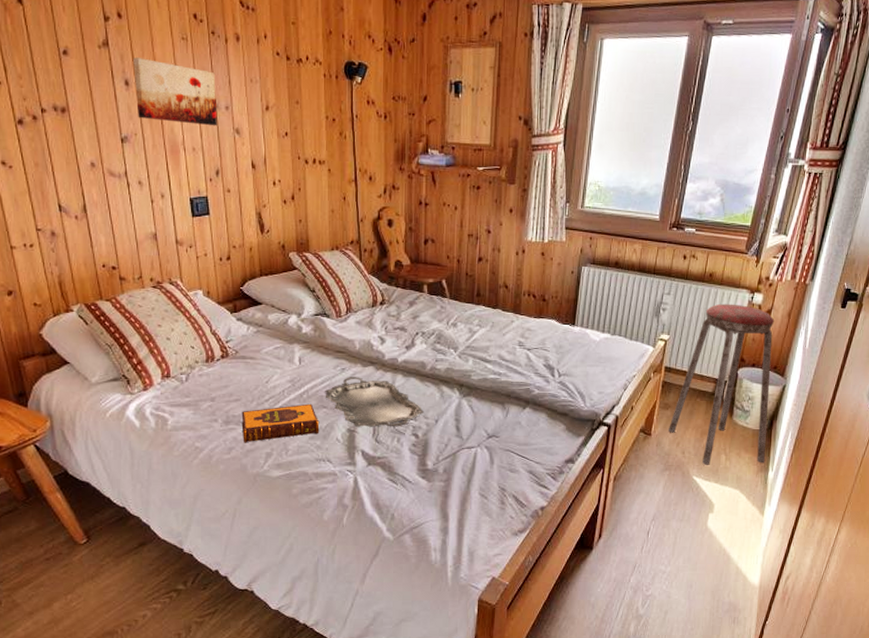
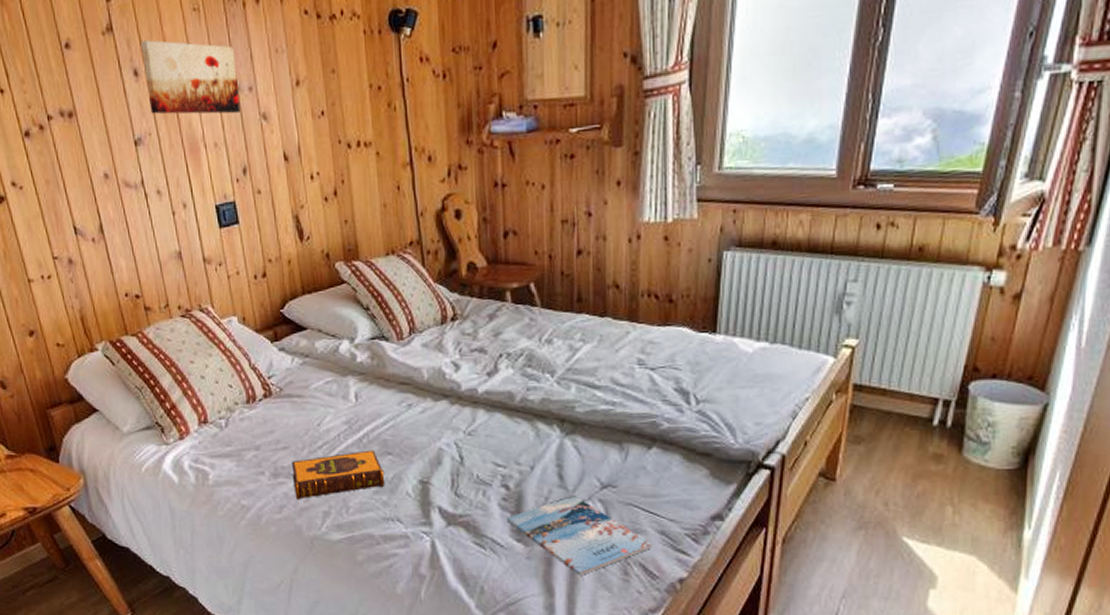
serving tray: present [325,377,425,427] -> none [389,414,516,477]
magazine: none [414,443,523,505] -> present [506,496,653,575]
music stool: present [667,303,775,465] -> none [860,288,1027,521]

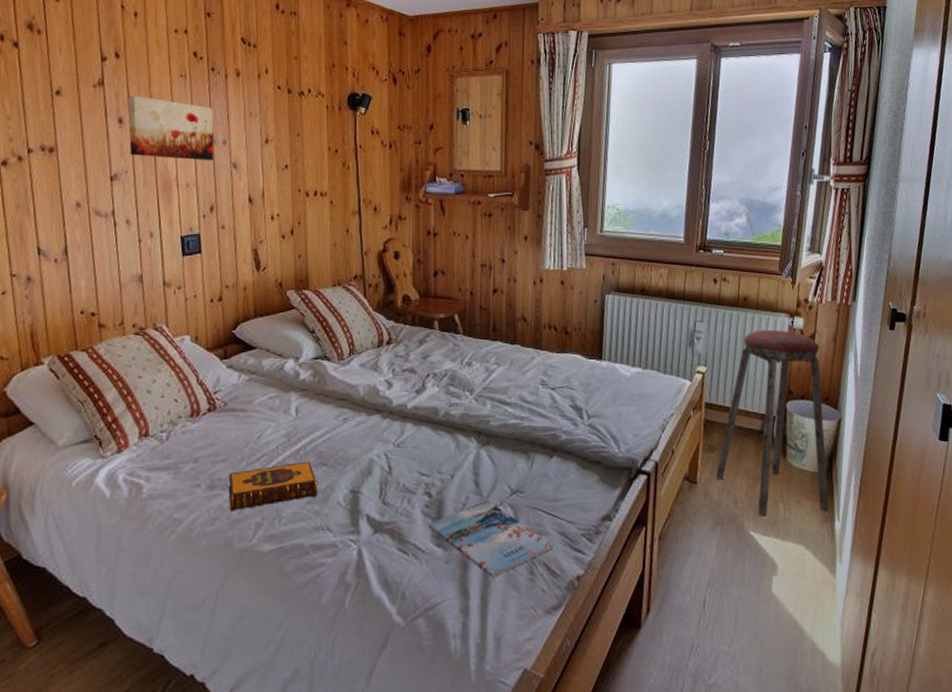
music stool: none [860,288,1027,521] -> present [715,329,830,517]

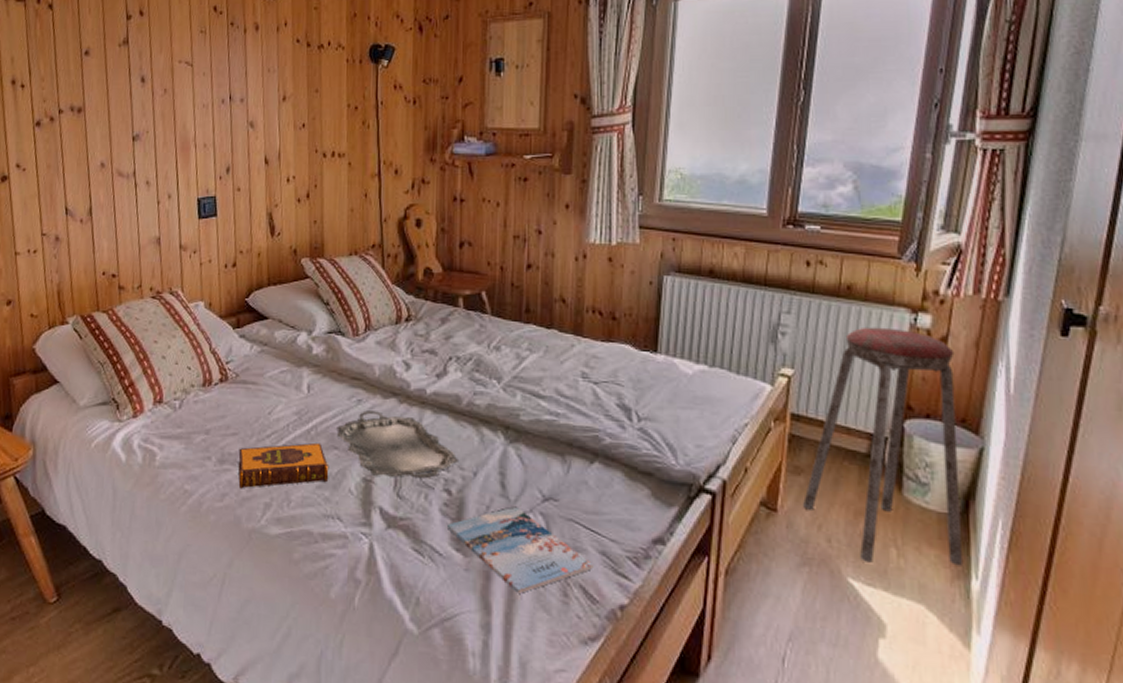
wall art: present [128,96,214,161] -> none [150,54,232,120]
serving tray: none [325,427,438,487] -> present [337,410,460,479]

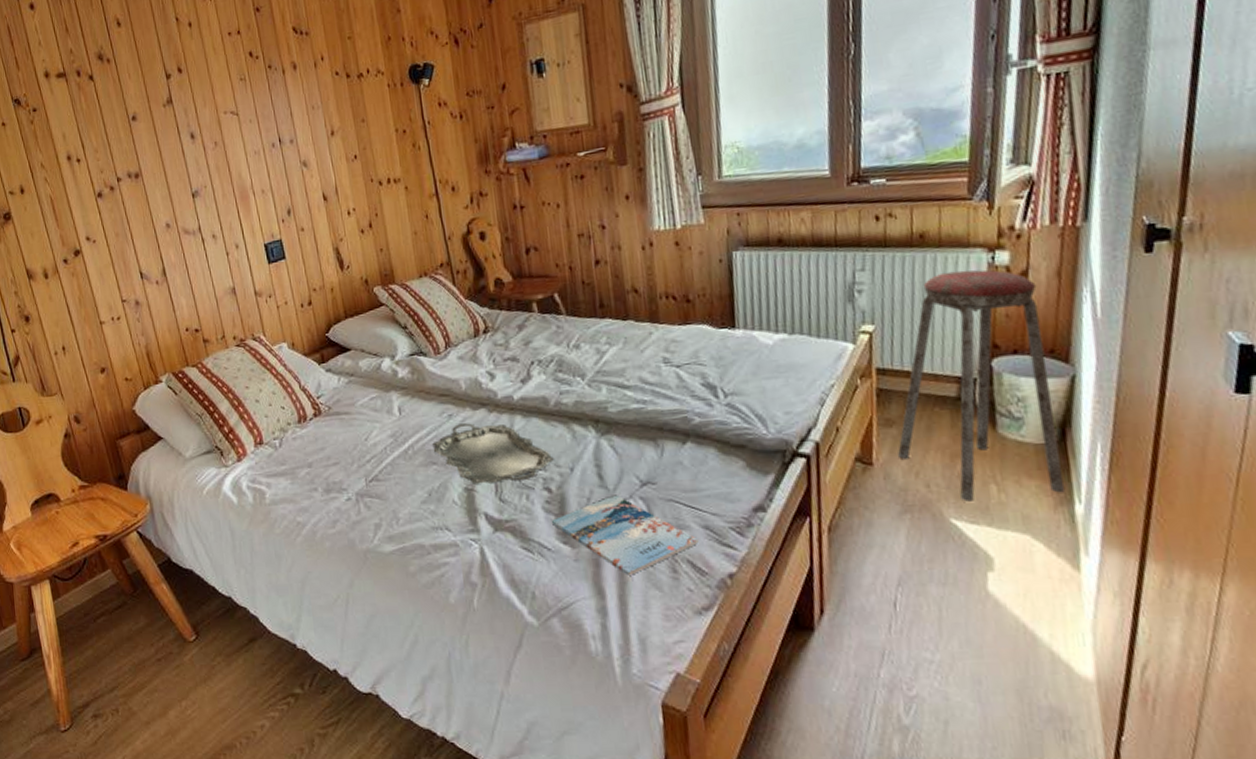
hardback book: present [238,442,329,489] -> none [342,460,432,514]

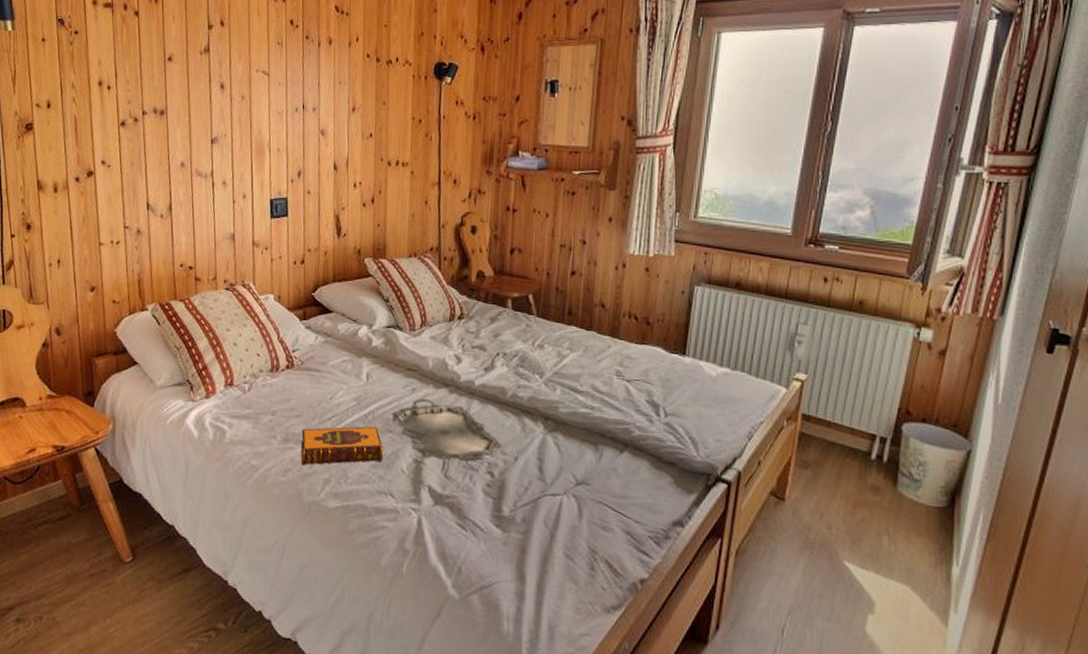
hardback book: none [342,460,432,514] -> present [300,426,384,466]
magazine: present [551,495,699,576] -> none [488,488,619,566]
music stool: present [897,270,1066,502] -> none [807,338,951,554]

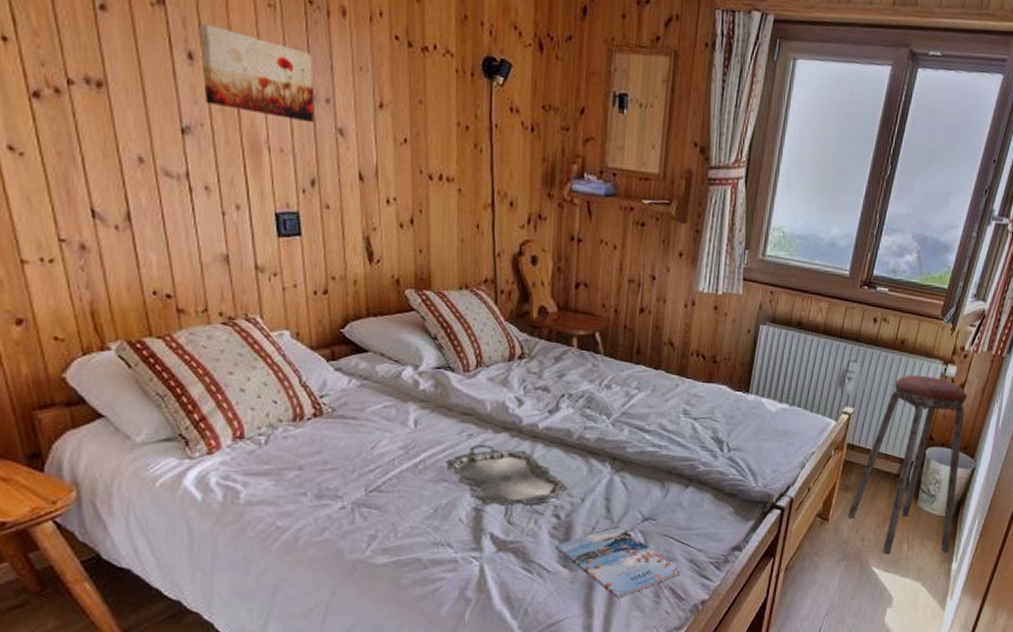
wall art: none [229,62,305,128] -> present [200,23,315,123]
hardback book: present [300,426,384,466] -> none [338,476,439,523]
magazine: none [488,488,619,566] -> present [554,526,683,598]
music stool: none [807,338,951,554] -> present [847,374,968,555]

